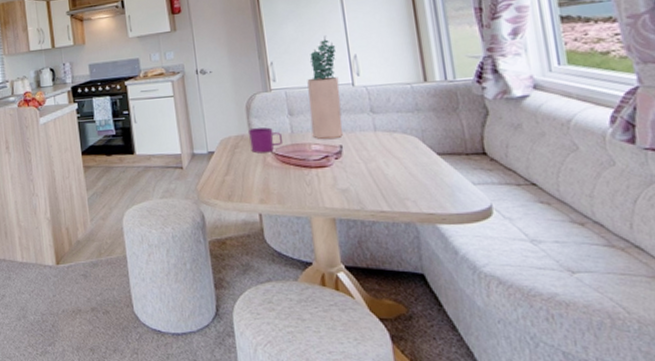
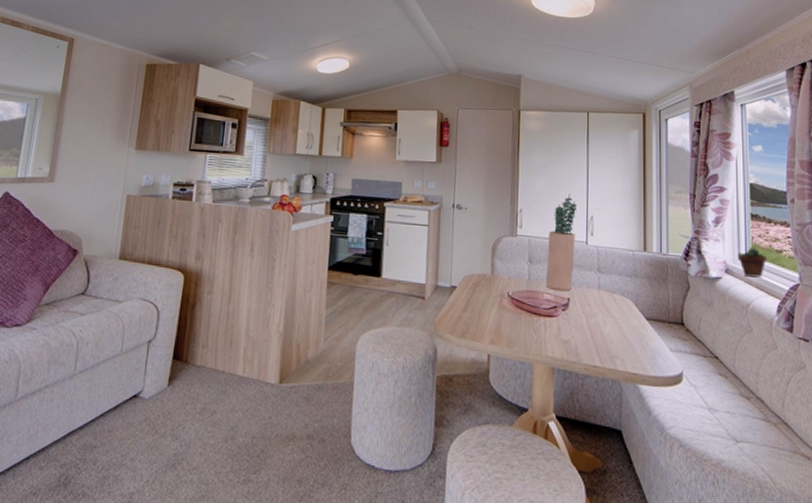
mug: present [249,127,283,154] -> none [490,269,520,296]
succulent plant: none [547,44,589,89] -> present [737,238,767,278]

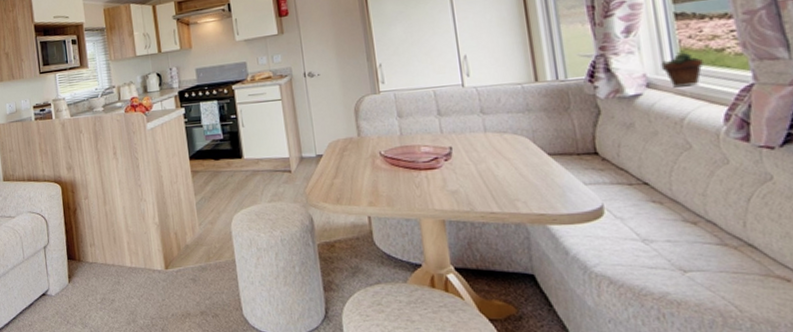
vase: present [546,193,578,292] -> none [416,36,453,142]

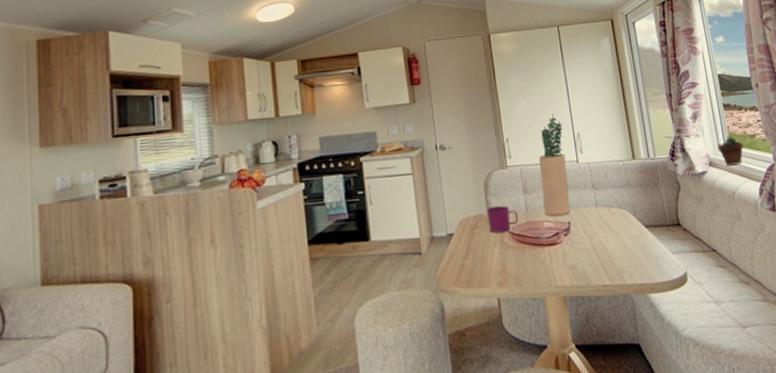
mug: none [357,130,392,156] -> present [487,205,519,234]
vase: none [416,36,453,142] -> present [539,113,571,217]

